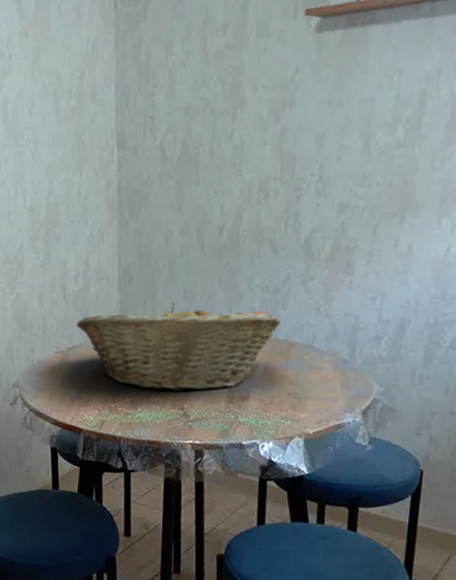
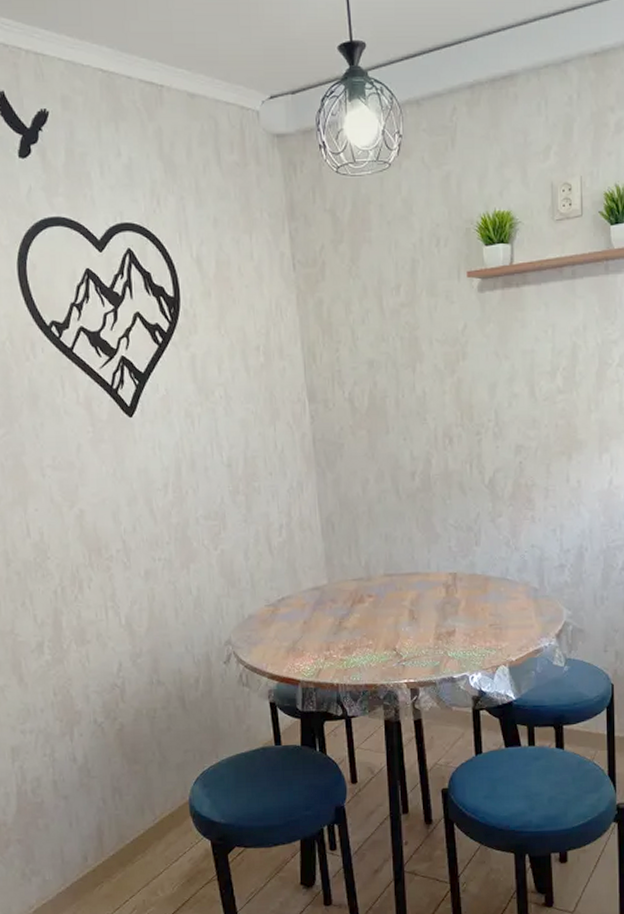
fruit basket: present [77,302,281,391] -> none [284,547,476,634]

